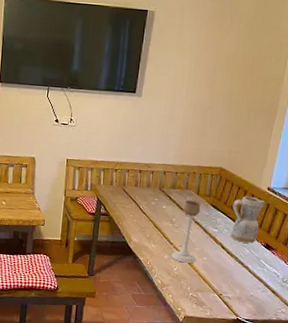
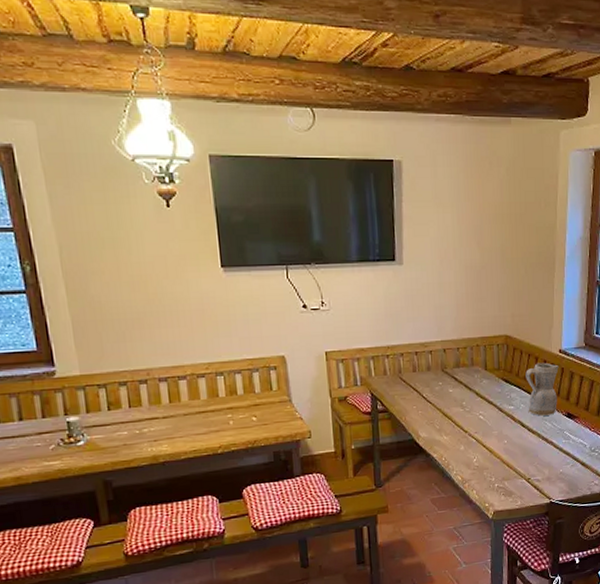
candle holder: present [171,200,201,264] -> none [467,377,497,451]

